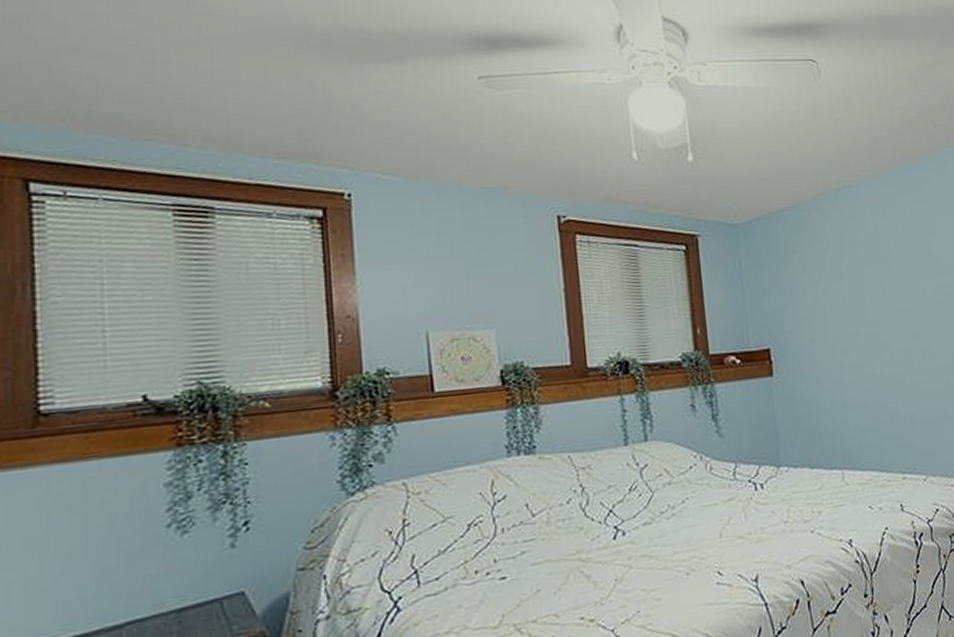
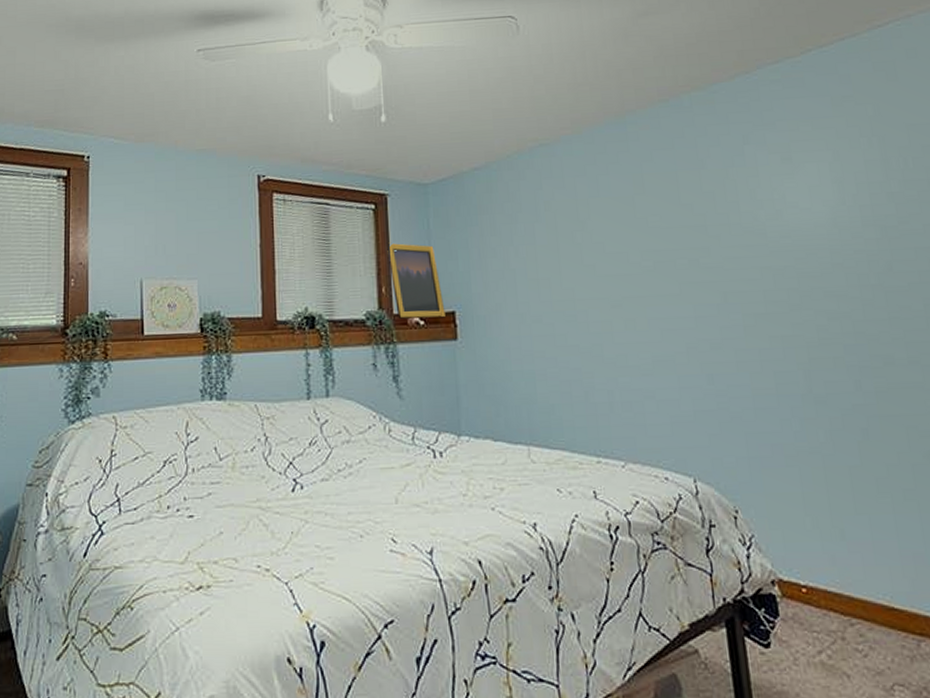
picture frame: none [700,283,761,359] -> present [387,242,445,319]

